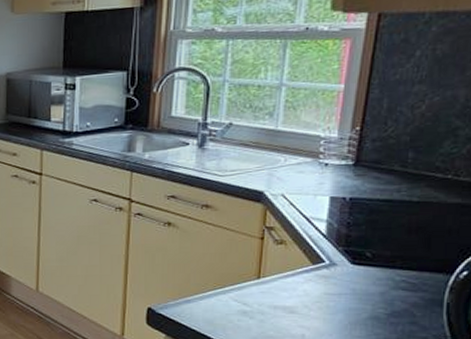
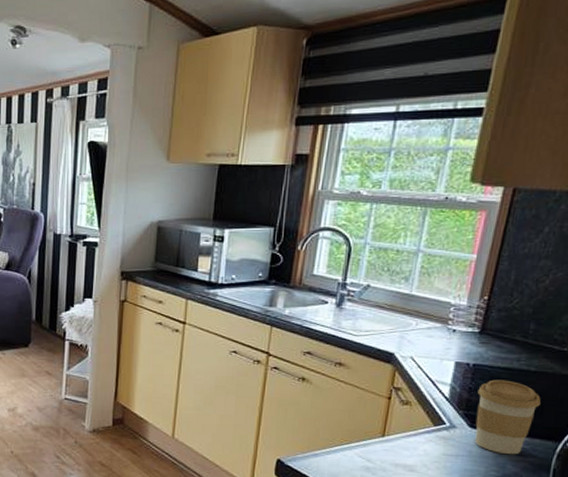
coffee cup: none [357,212,427,291] -> present [474,379,541,455]

